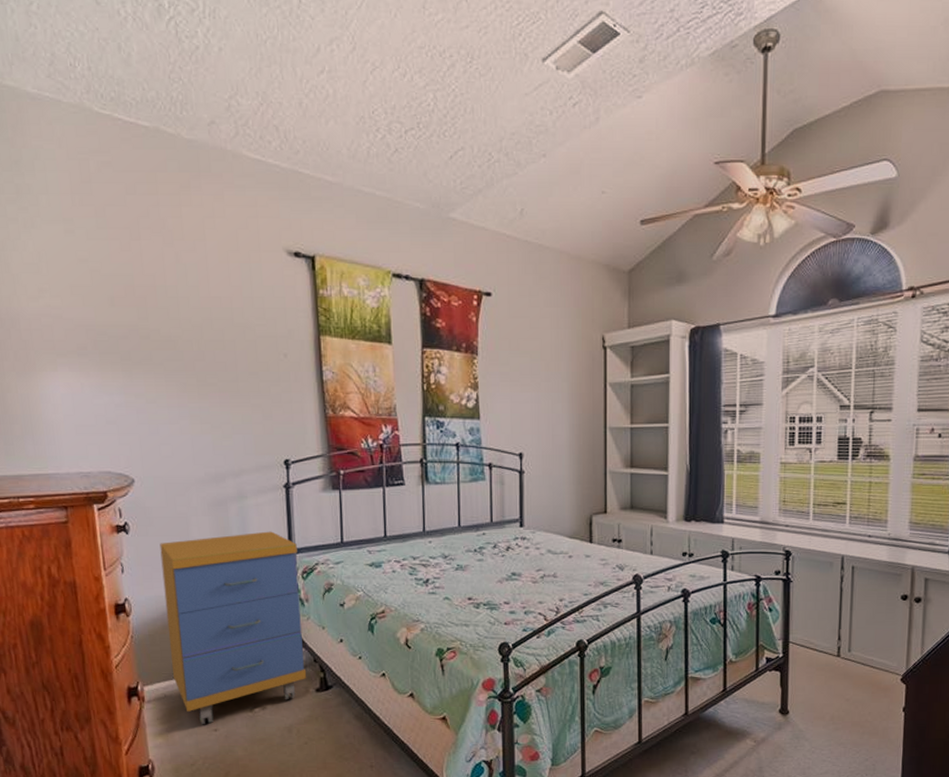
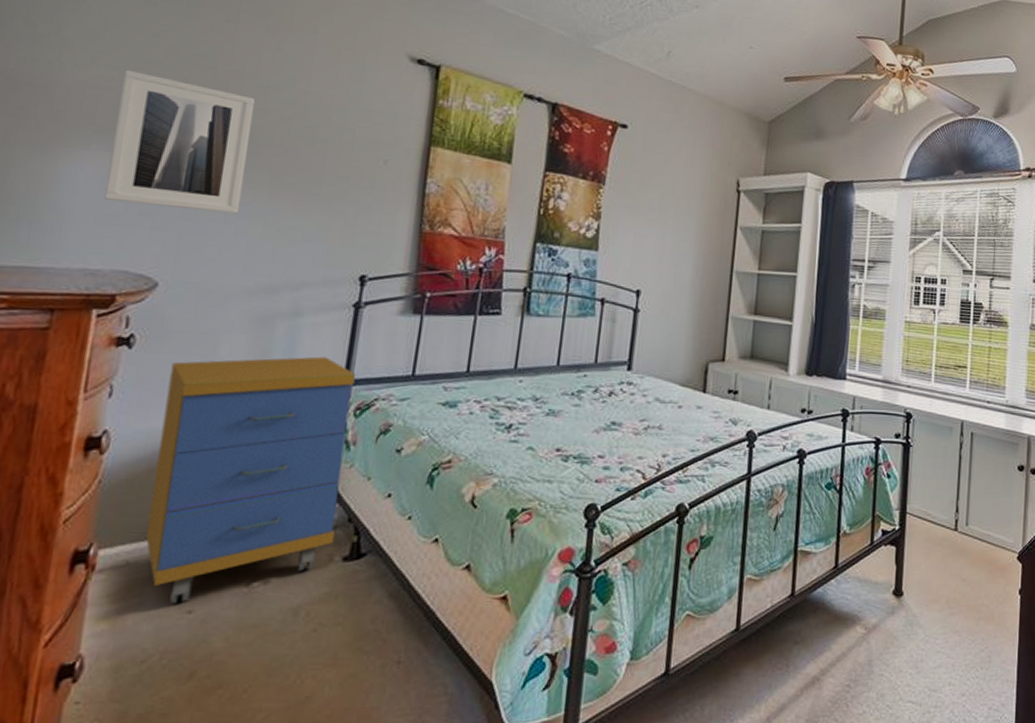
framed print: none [66,296,180,415] -> present [104,69,255,214]

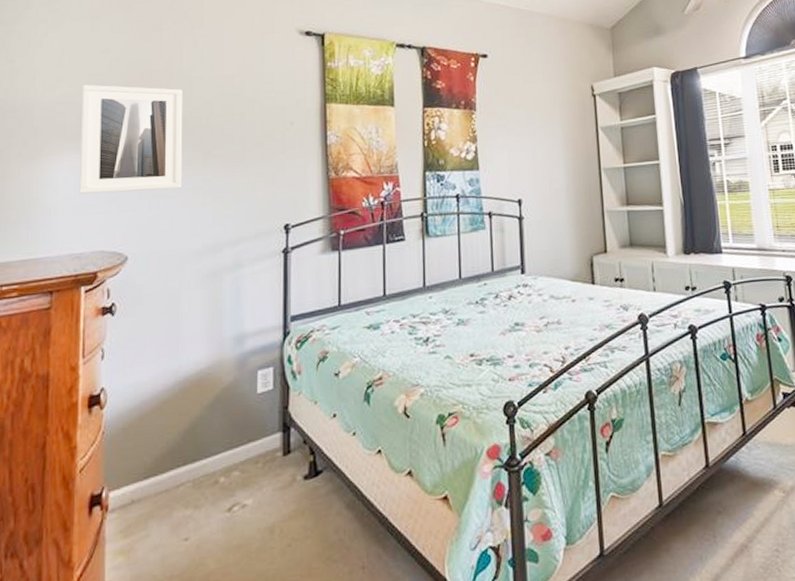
storage cabinet: present [146,356,356,605] -> none [143,300,295,535]

